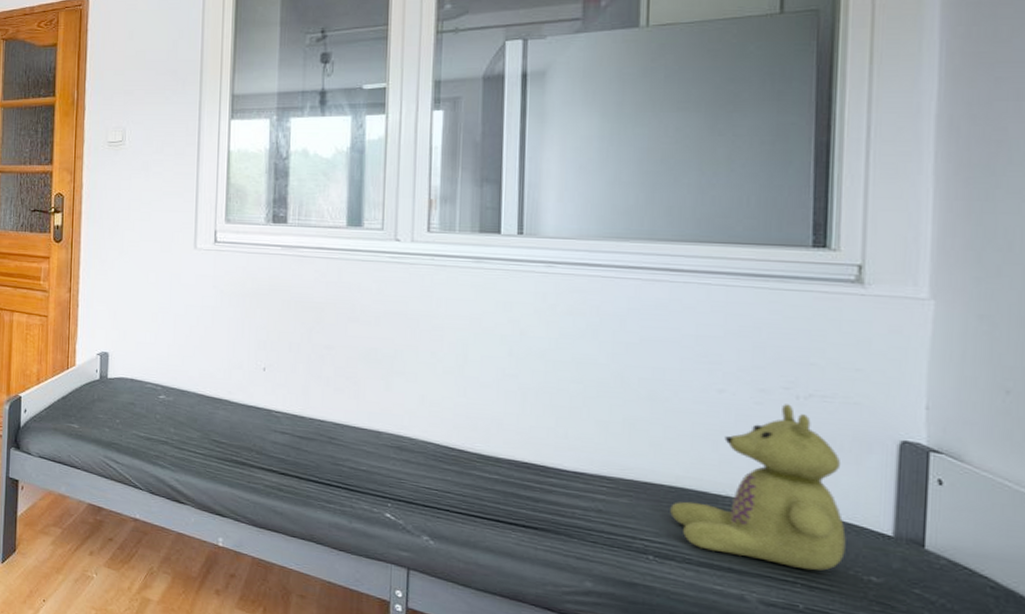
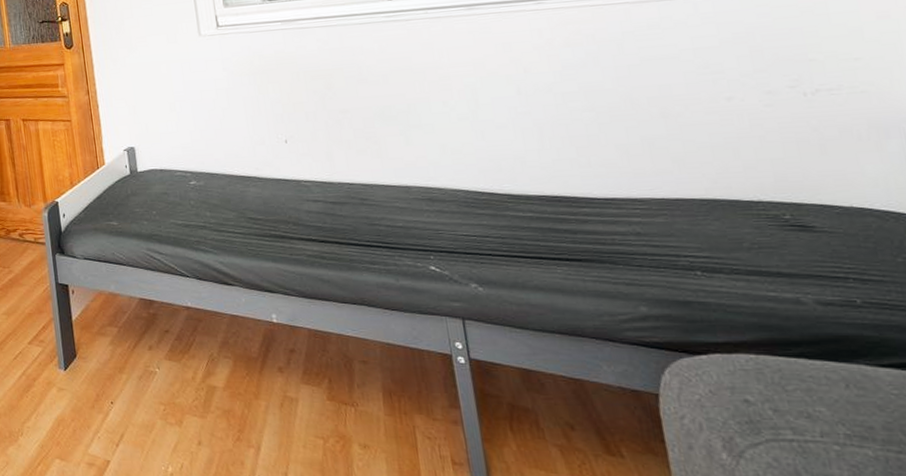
stuffed bear: present [670,404,846,571] -> none [706,102,889,263]

